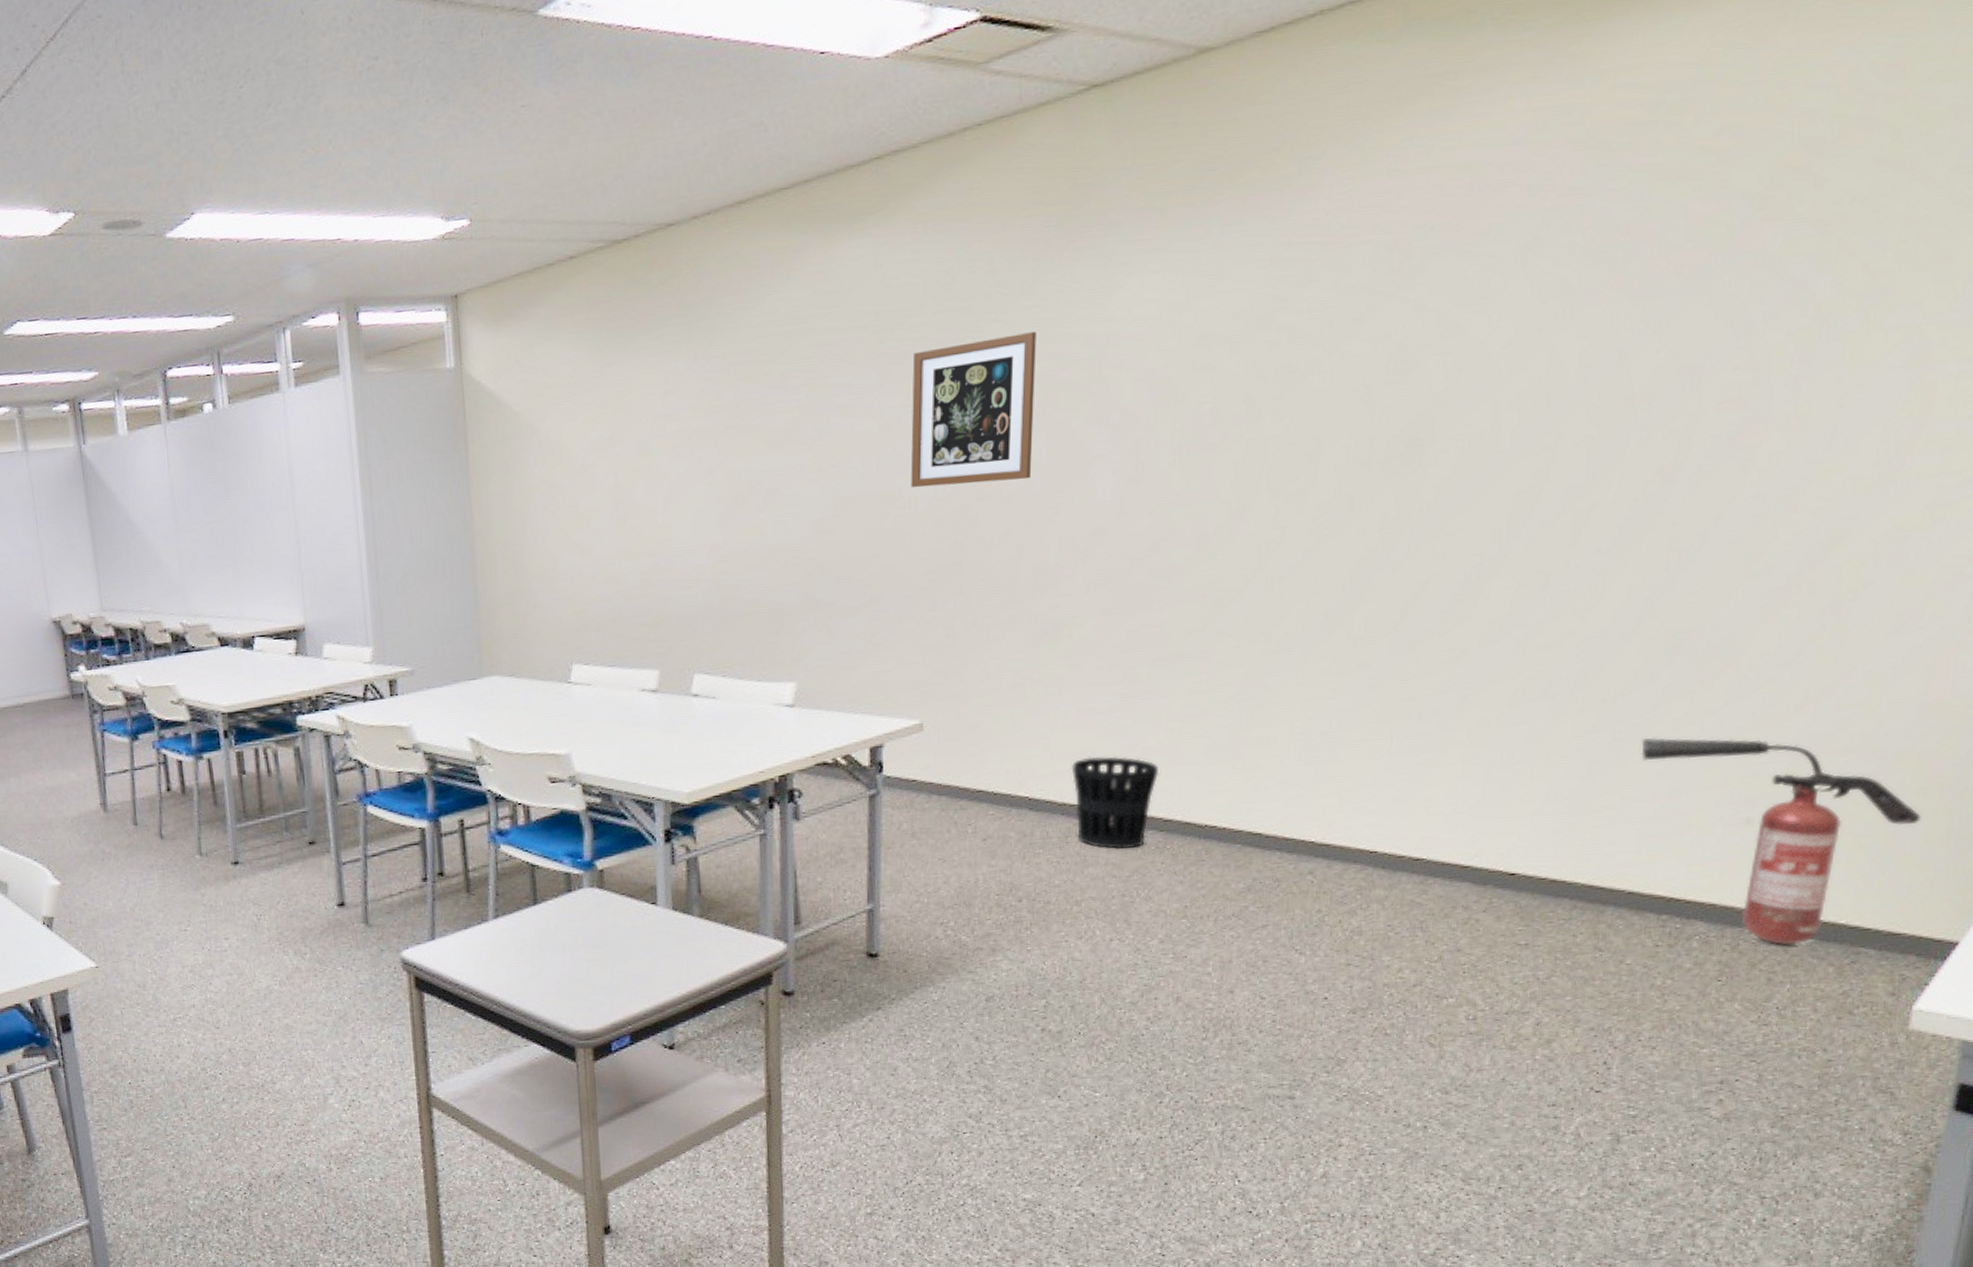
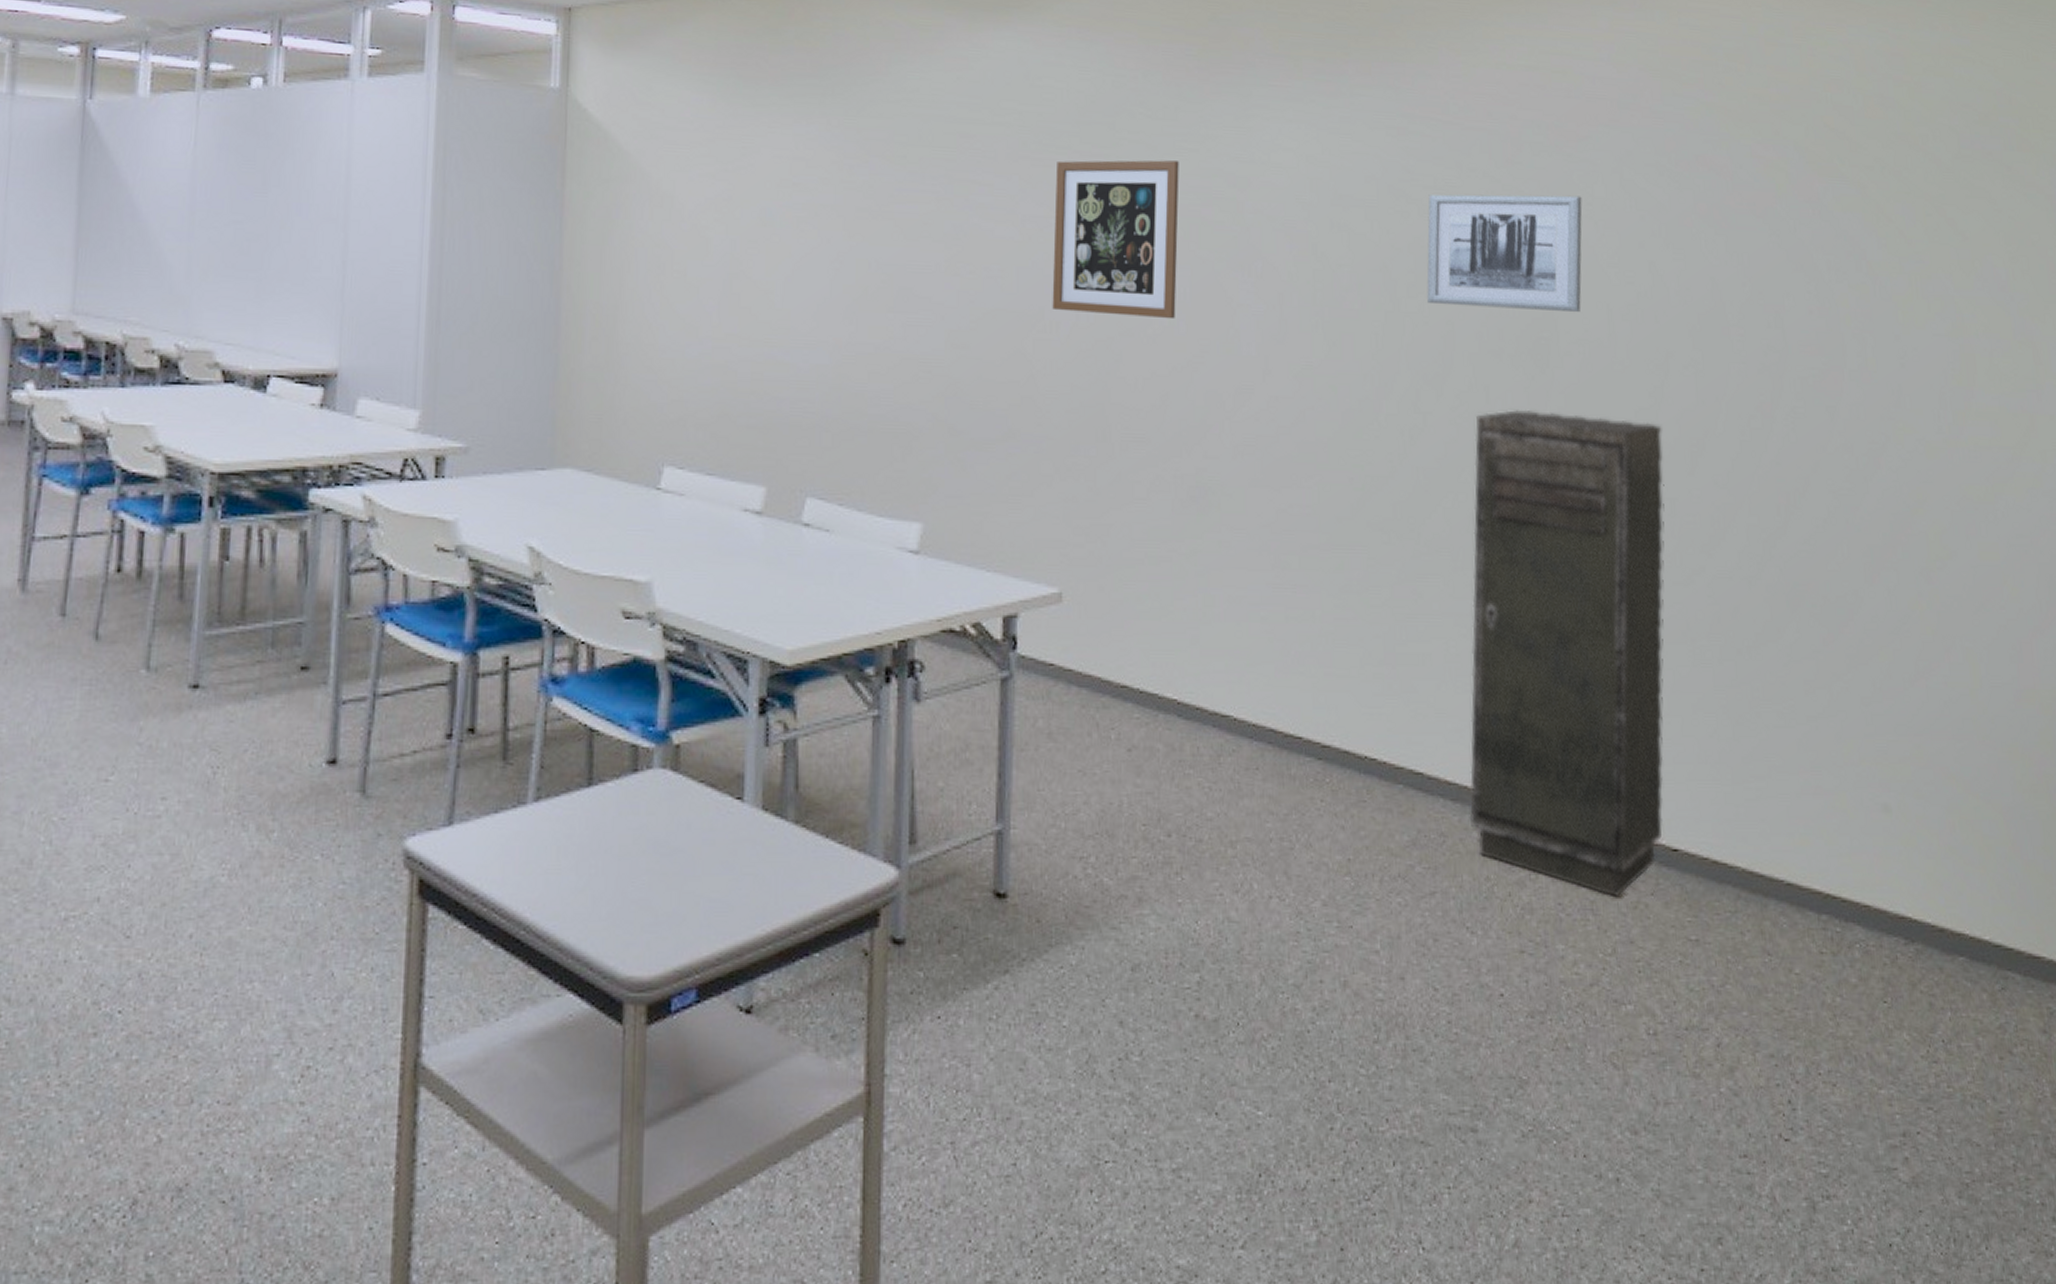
wastebasket: present [1071,756,1159,850] -> none [1222,657,1315,779]
wall art: none [1293,292,1476,424] -> present [1427,194,1583,312]
storage cabinet: none [1305,503,1543,917] -> present [1469,410,1665,898]
fire extinguisher: present [1641,737,1921,946] -> none [1778,699,2037,963]

